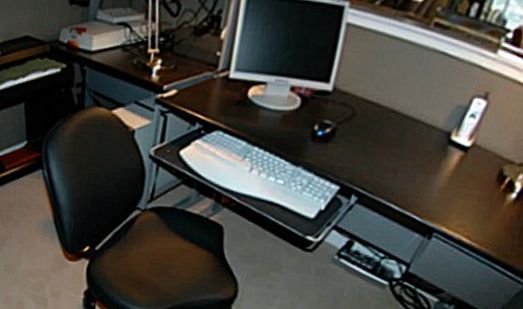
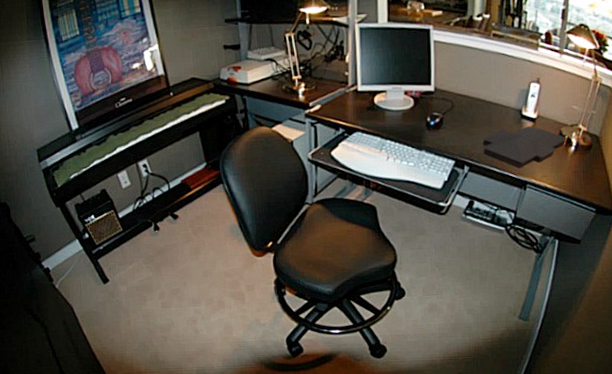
papers: none [382,154,512,210] -> present [482,126,569,168]

